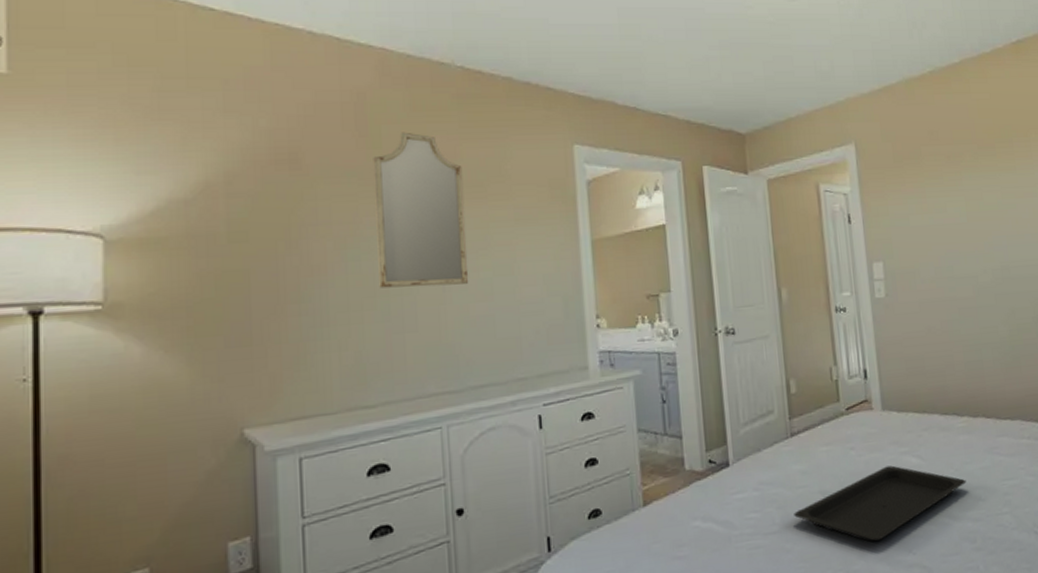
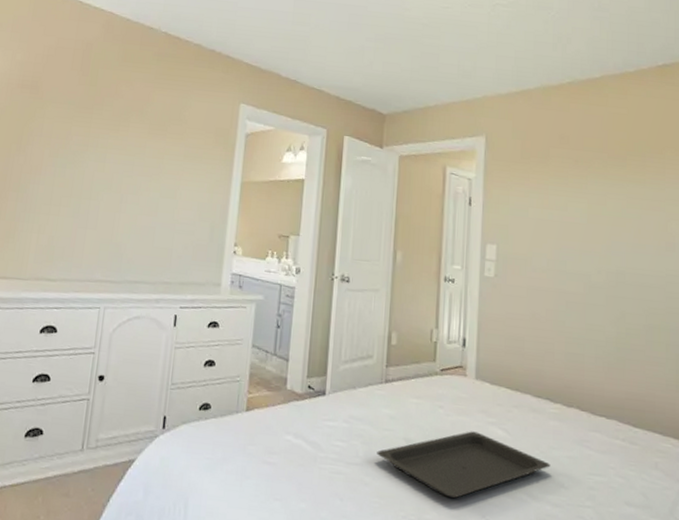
home mirror: present [373,132,469,288] -> none [75,76,152,199]

